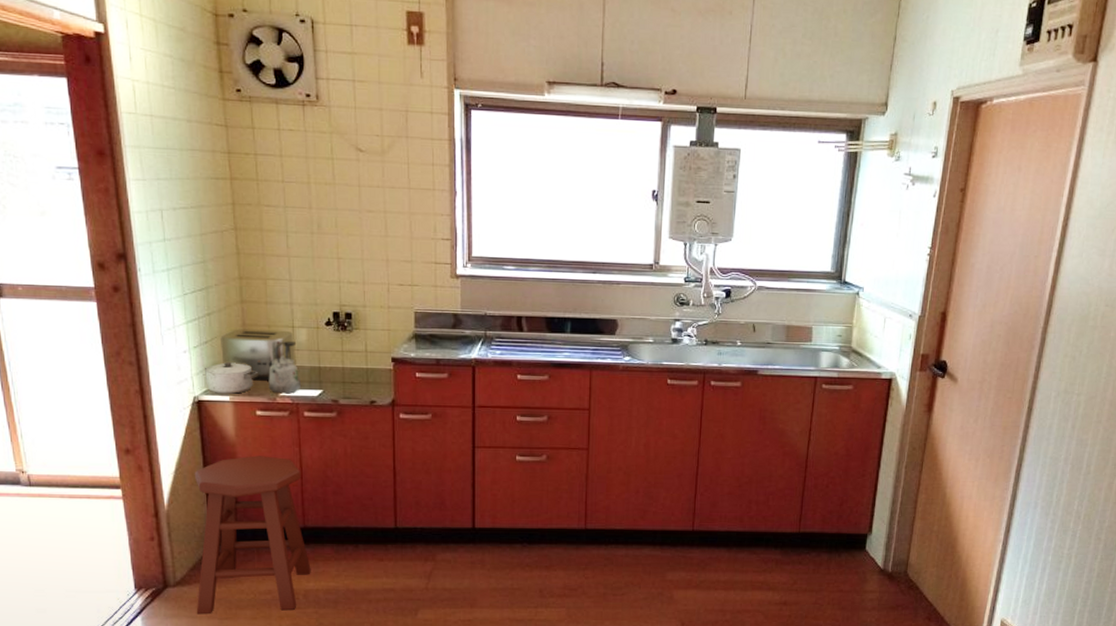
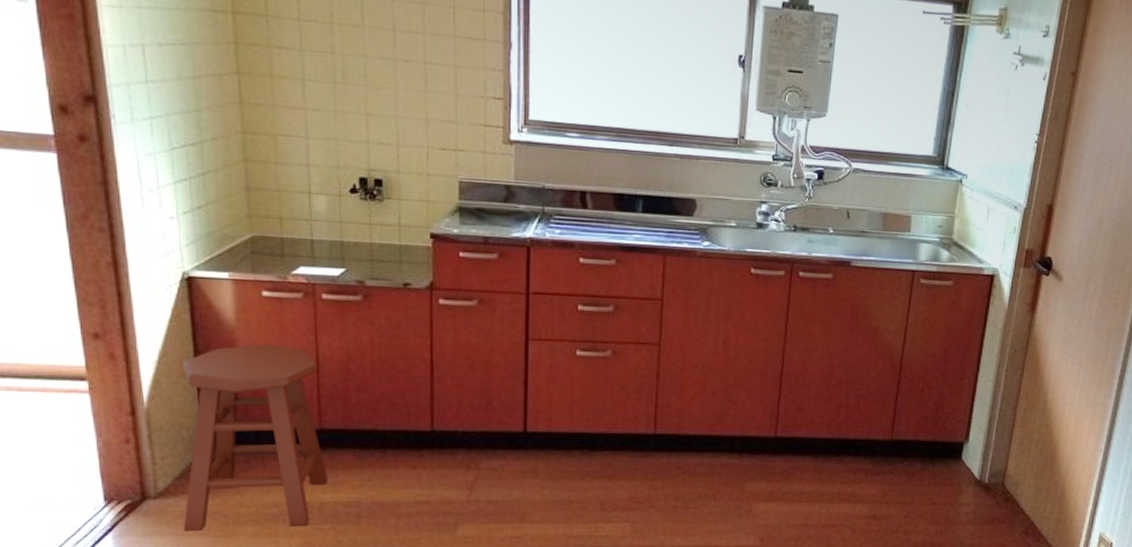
cooking pot: present [203,361,259,395] -> none [194,231,266,271]
toaster: present [219,329,297,381] -> none [216,192,314,256]
kettle: present [268,341,302,394] -> none [278,210,319,272]

